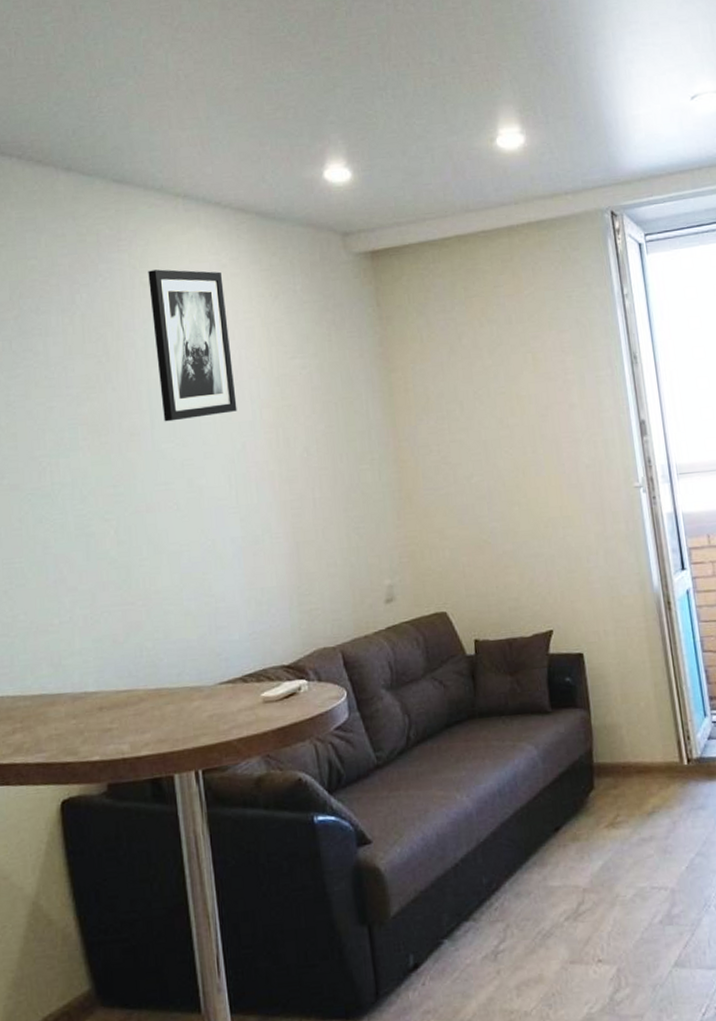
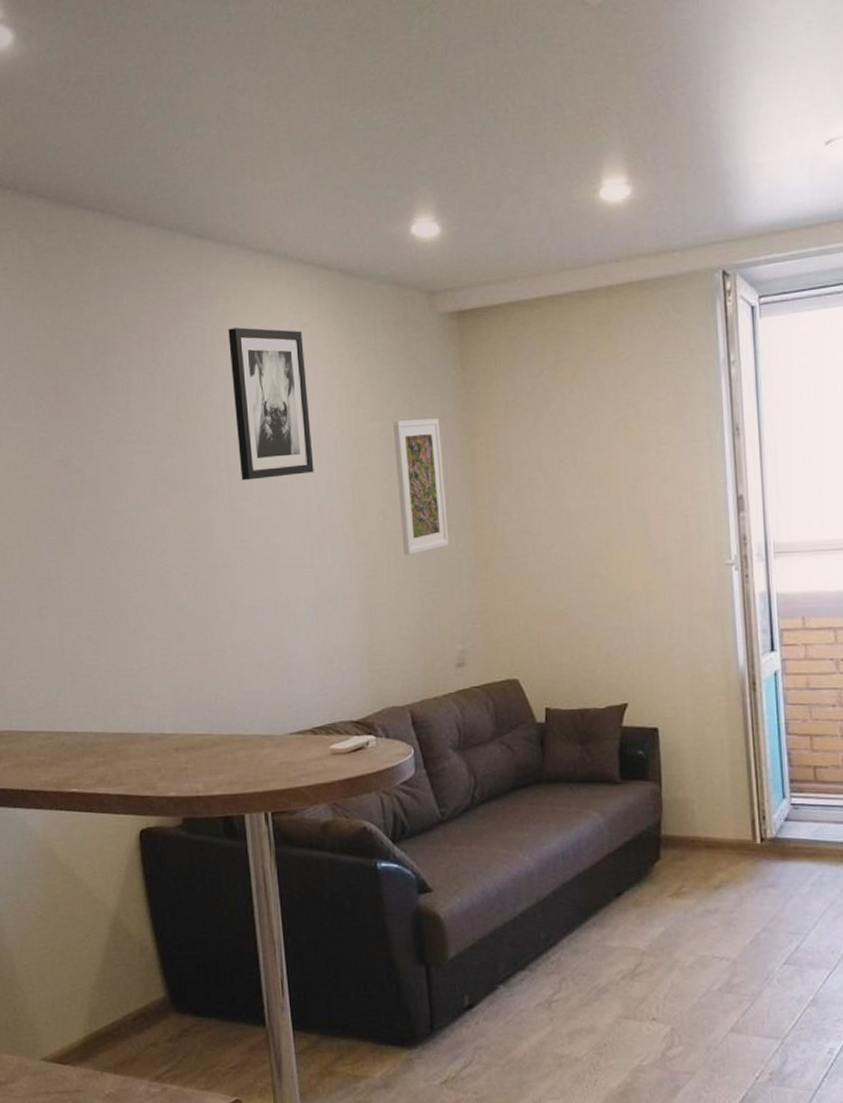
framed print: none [313,354,373,492] -> present [393,418,449,556]

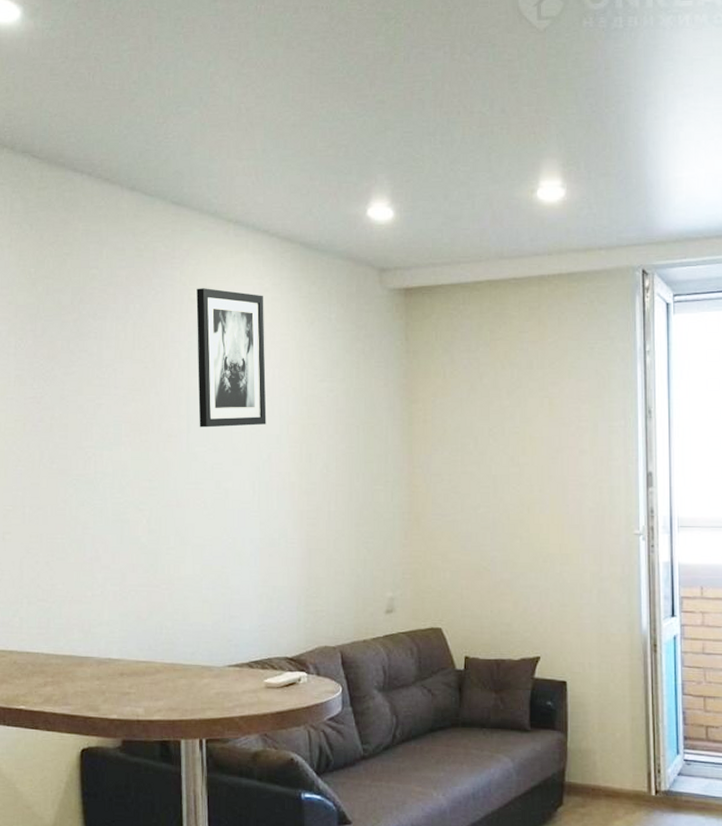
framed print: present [393,418,449,556] -> none [341,383,386,507]

